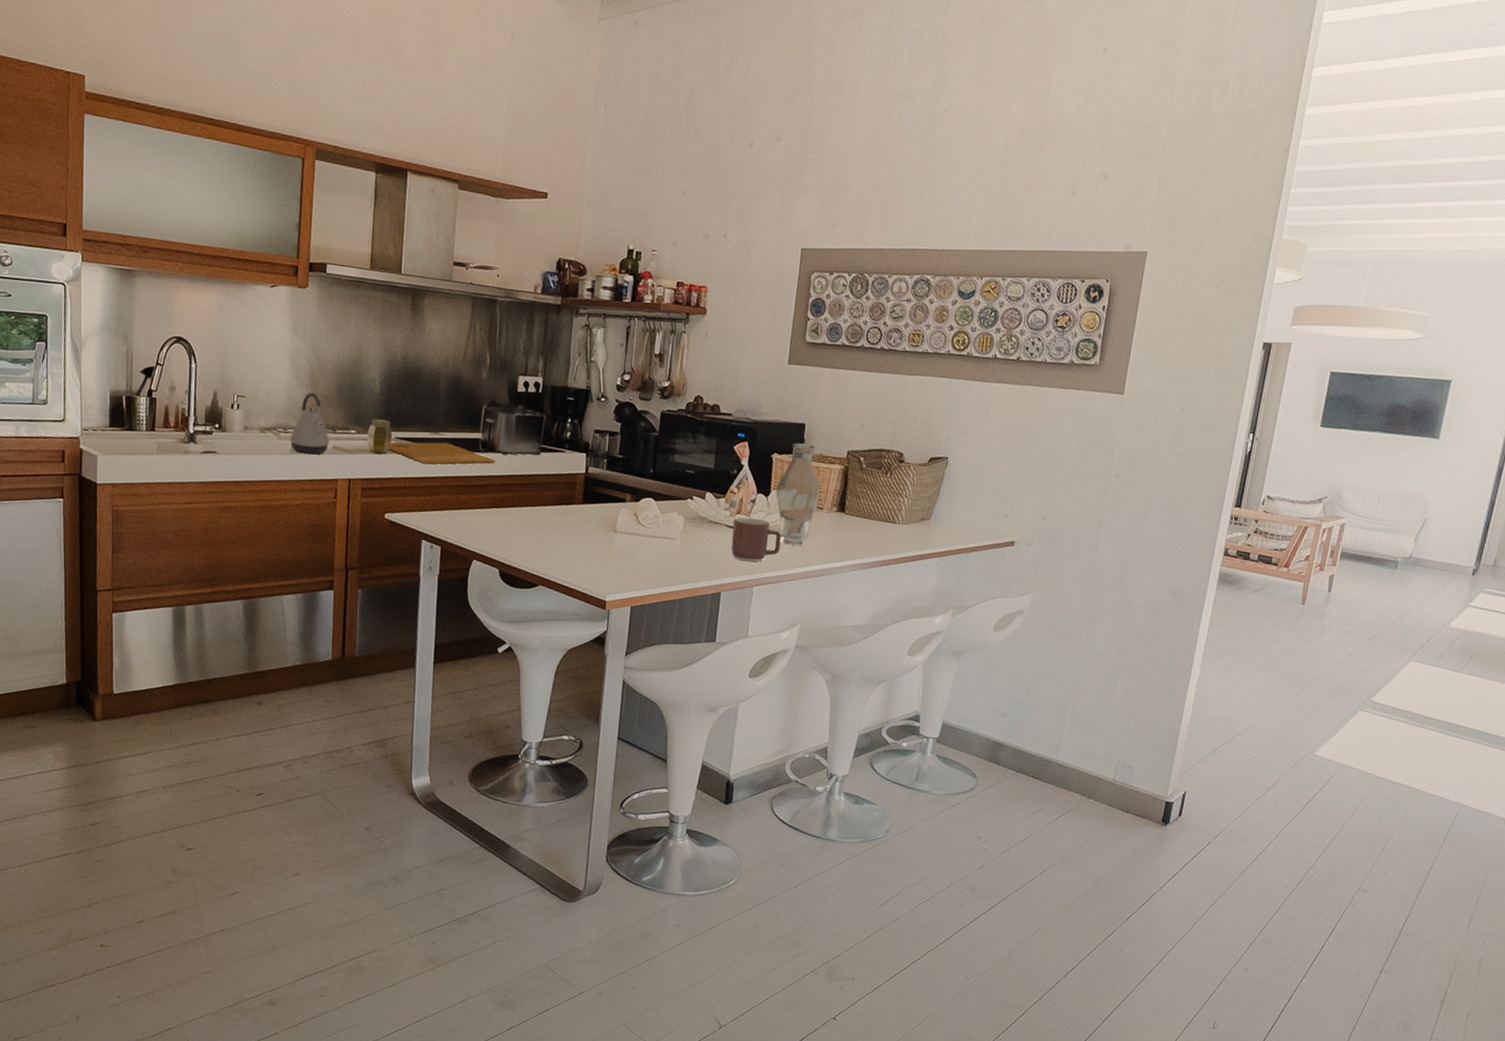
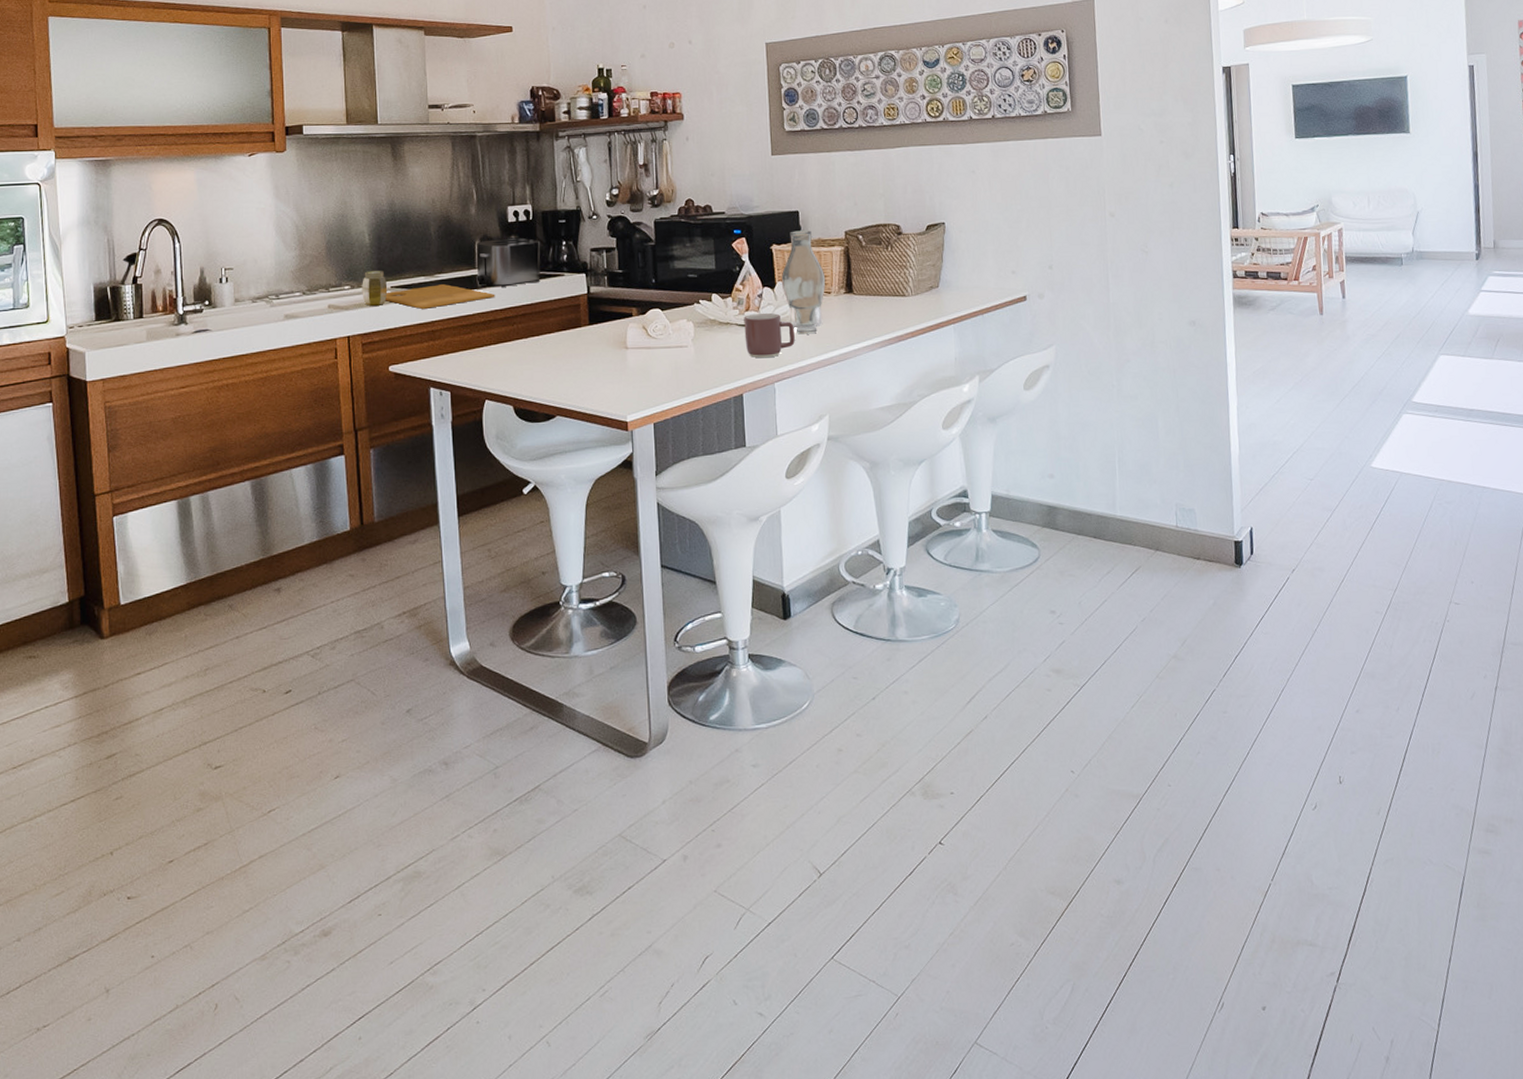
kettle: present [289,392,329,455] -> none [282,254,323,317]

